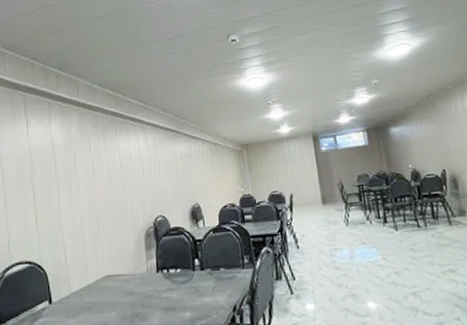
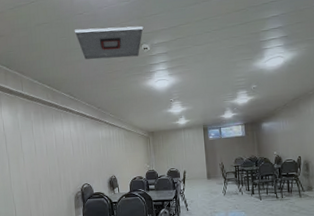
ceiling vent: none [145,14,230,57] -> present [75,26,144,60]

